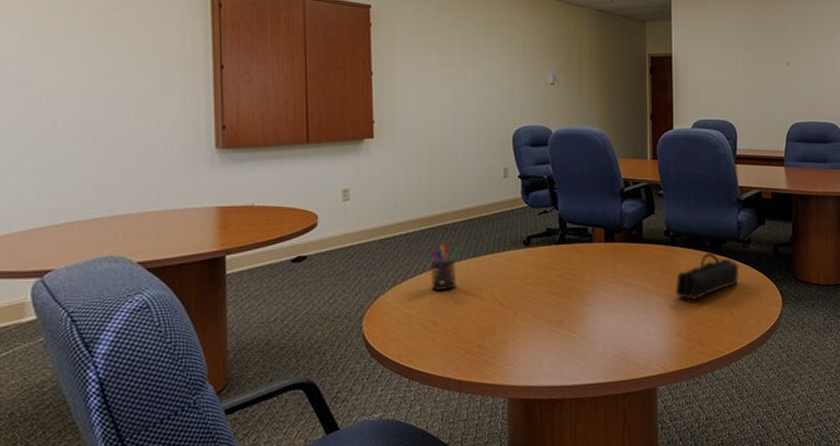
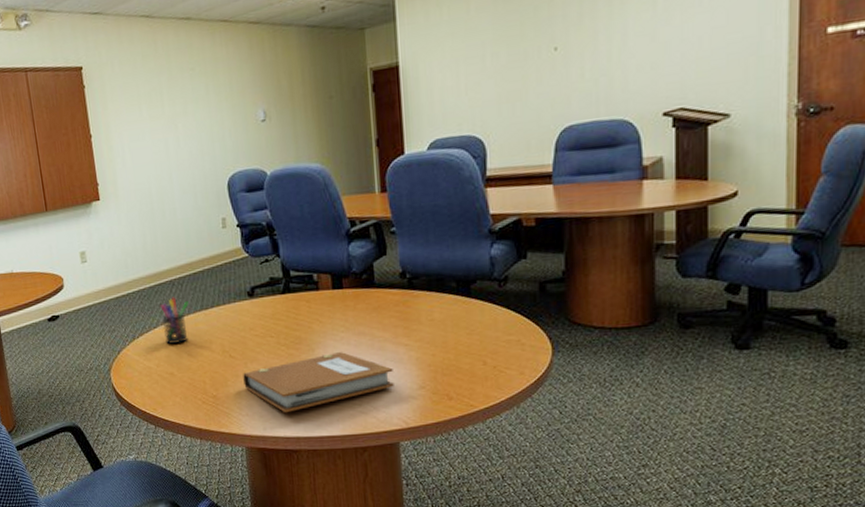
notebook: none [512,301,655,362] -> present [243,352,394,413]
pencil case: present [675,252,740,300] -> none [415,294,495,349]

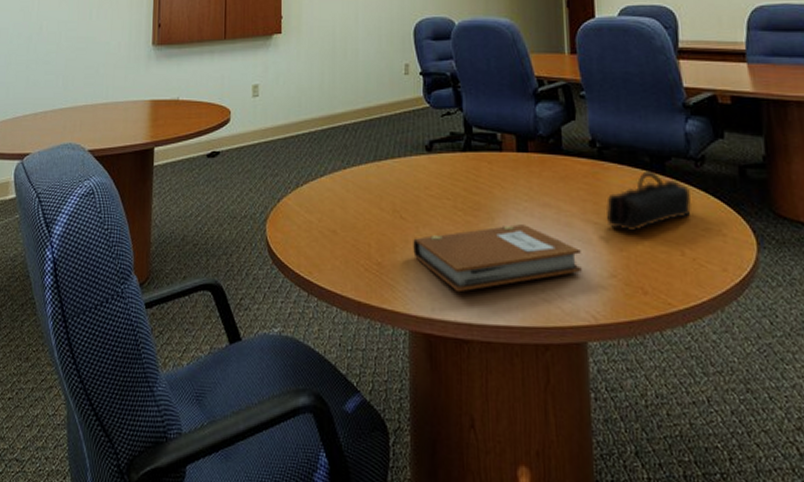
pen holder: present [160,297,188,345] -> none [330,143,361,198]
pencil case: none [415,294,495,349] -> present [606,170,692,231]

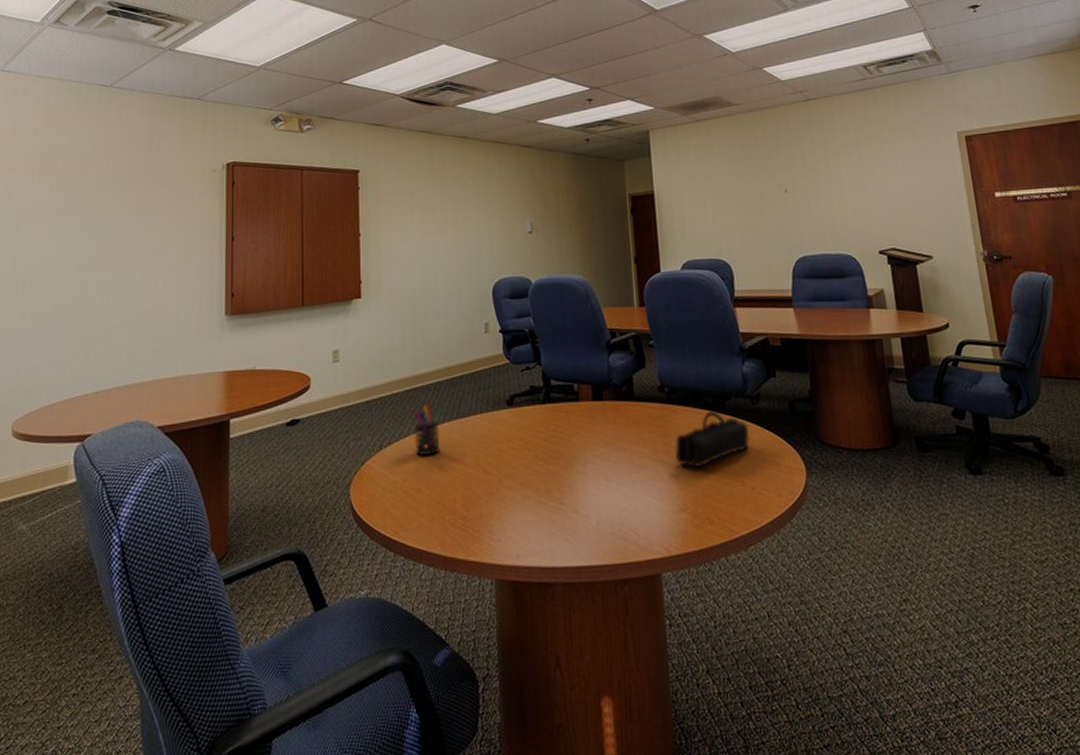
pen holder: none [330,143,361,198] -> present [413,403,444,457]
notebook: present [413,224,582,293] -> none [497,469,655,539]

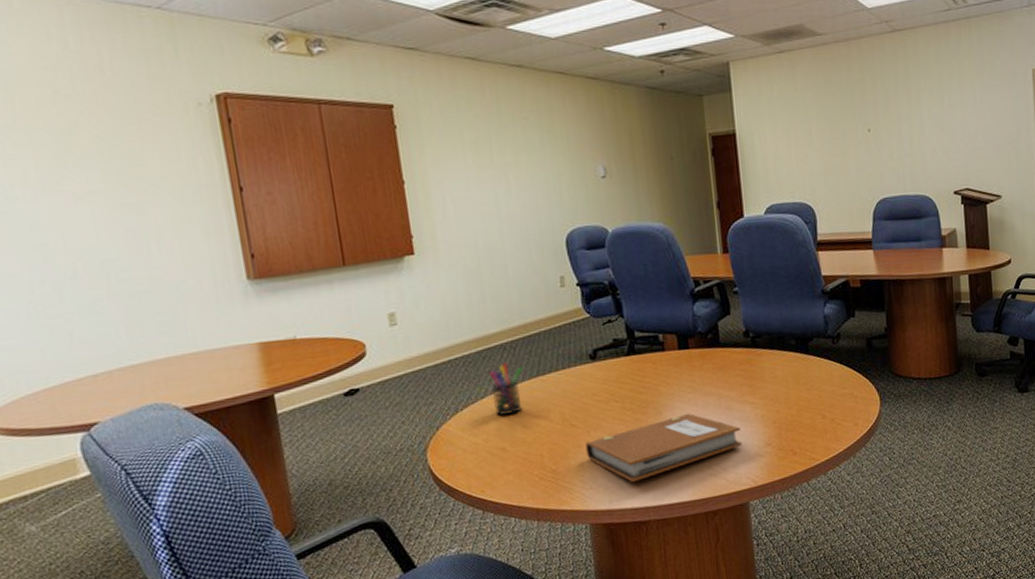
notebook: none [497,469,655,539] -> present [585,413,742,483]
pencil case: present [675,410,750,467] -> none [760,351,831,406]

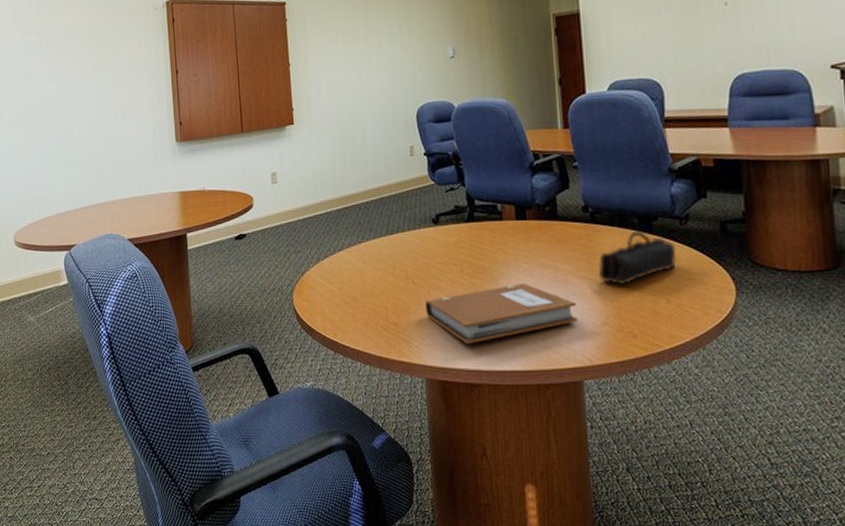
pen holder: present [489,362,523,416] -> none [346,221,374,269]
pencil case: none [760,351,831,406] -> present [598,230,677,284]

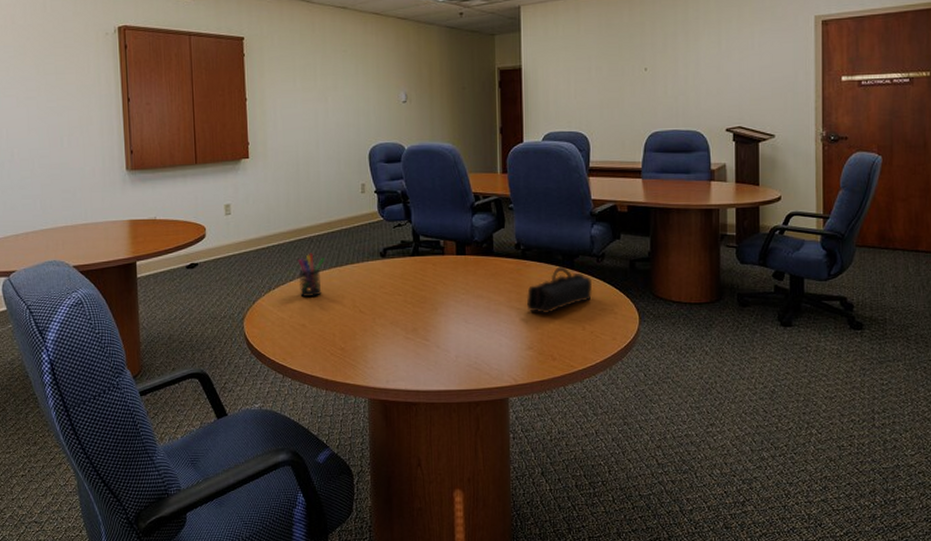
pen holder: none [346,221,374,269] -> present [298,253,325,298]
notebook: present [425,284,577,345] -> none [371,312,506,367]

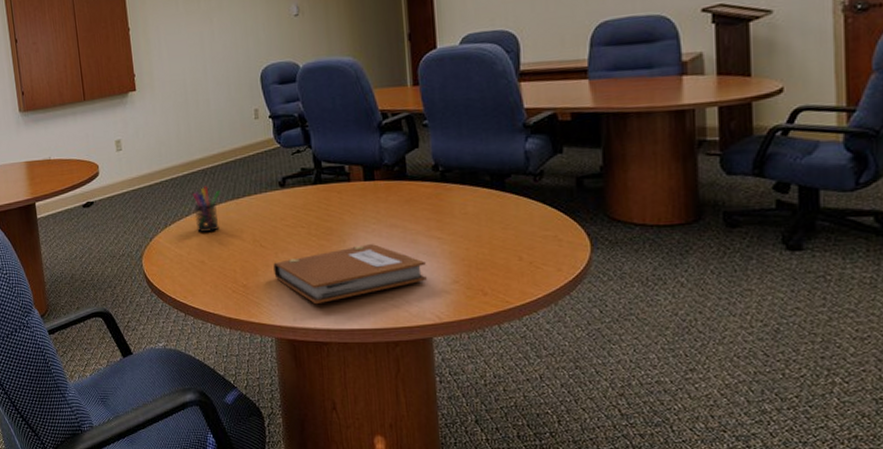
notebook: none [371,312,506,367] -> present [273,244,427,305]
pencil case: present [526,266,593,313] -> none [448,188,530,243]

